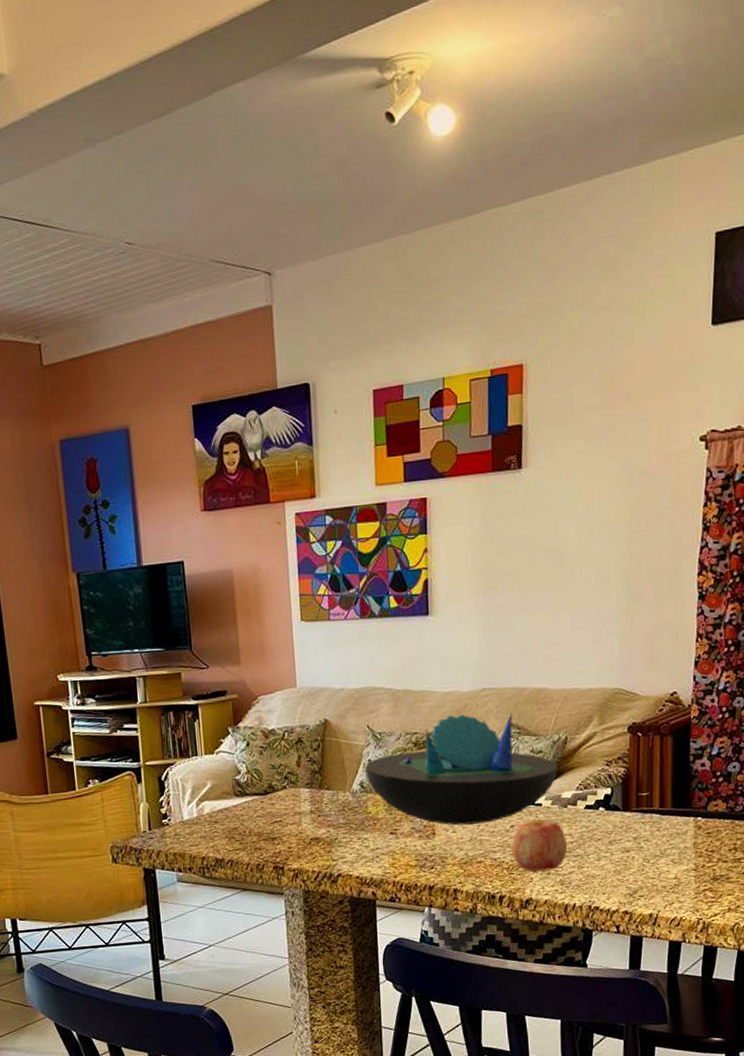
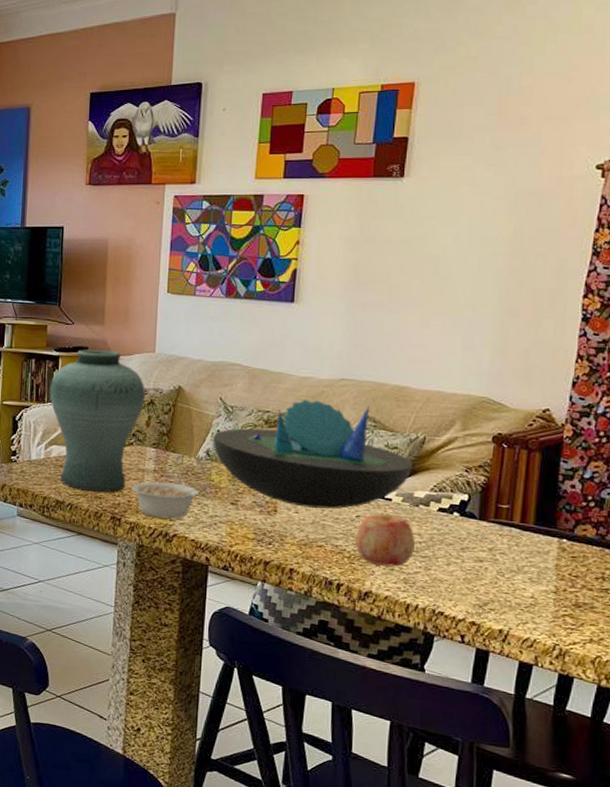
vase: none [192,691,292,844] -> present [49,349,145,492]
legume: none [290,817,369,860] -> present [132,481,211,519]

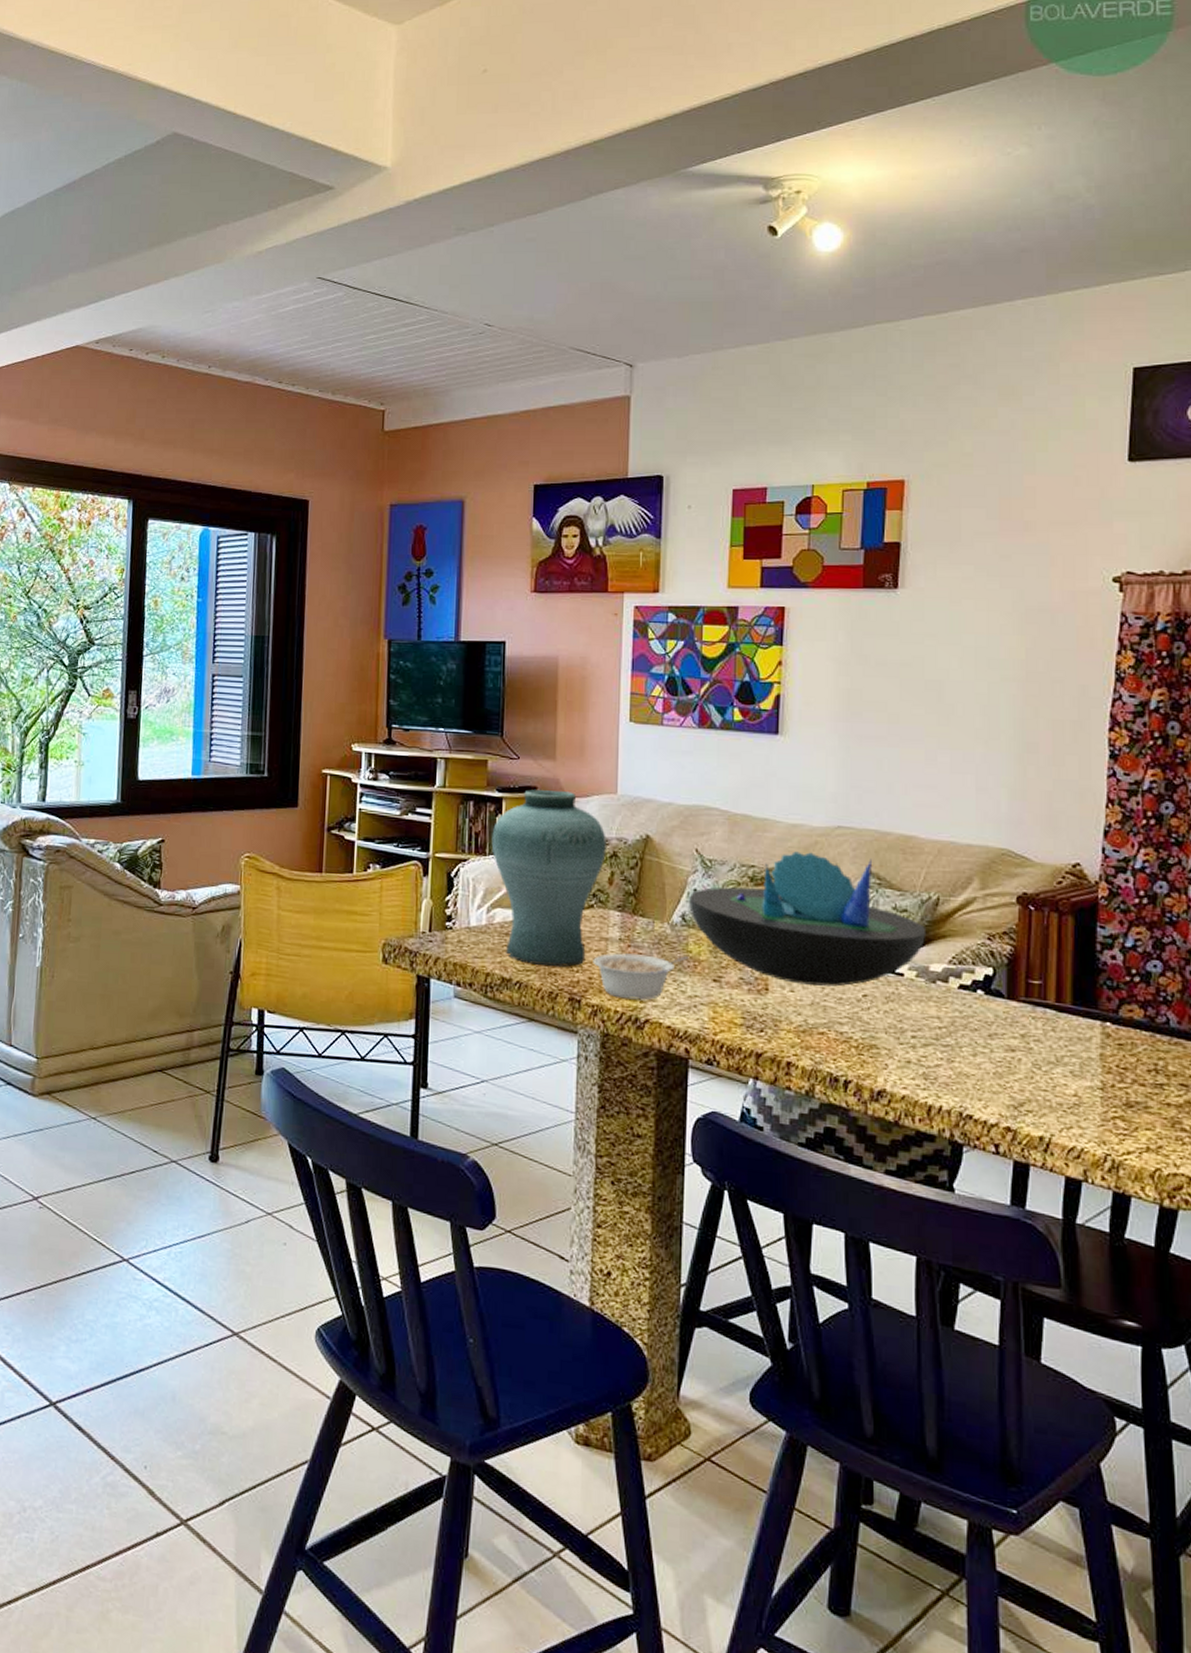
apple: present [355,513,415,567] -> none [863,992,933,1059]

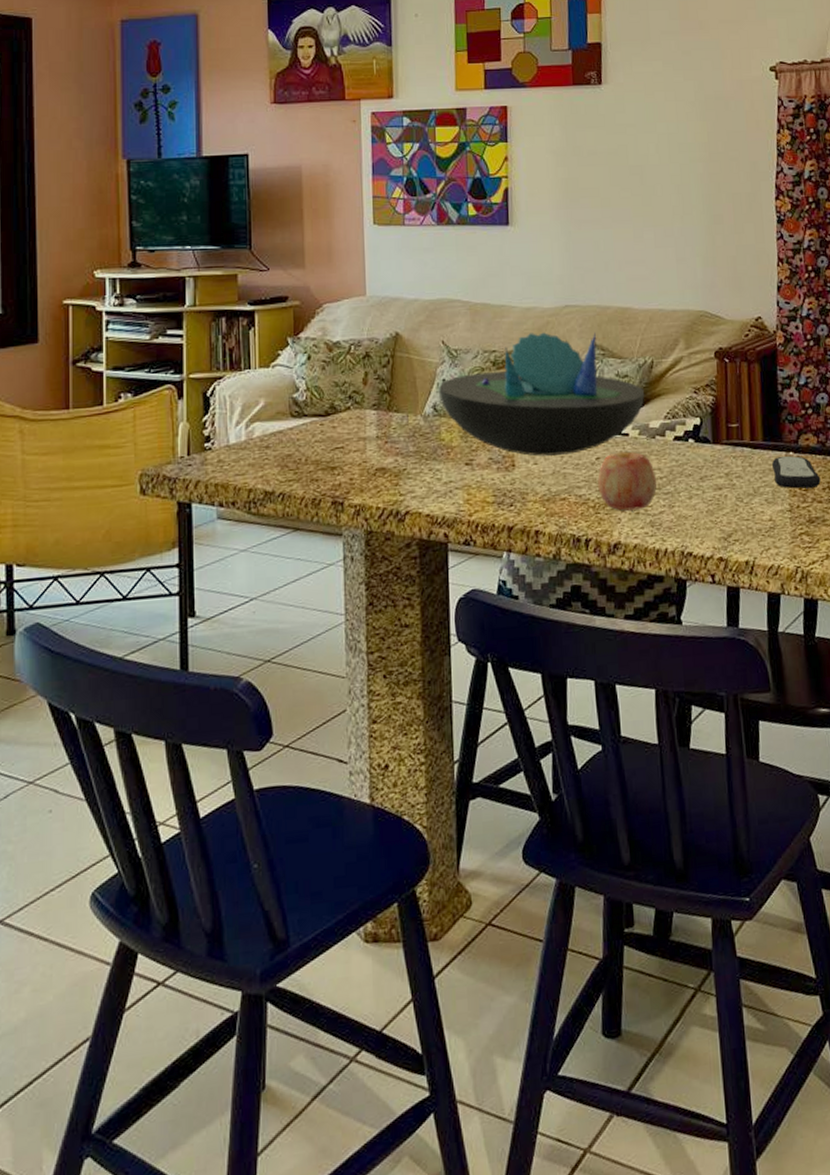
vase: present [491,790,606,967] -> none [246,298,359,474]
legume: present [593,953,688,1000] -> none [353,445,442,495]
apple: none [863,992,933,1059] -> present [598,452,657,511]
remote control: none [1082,1026,1145,1068] -> present [772,456,821,489]

